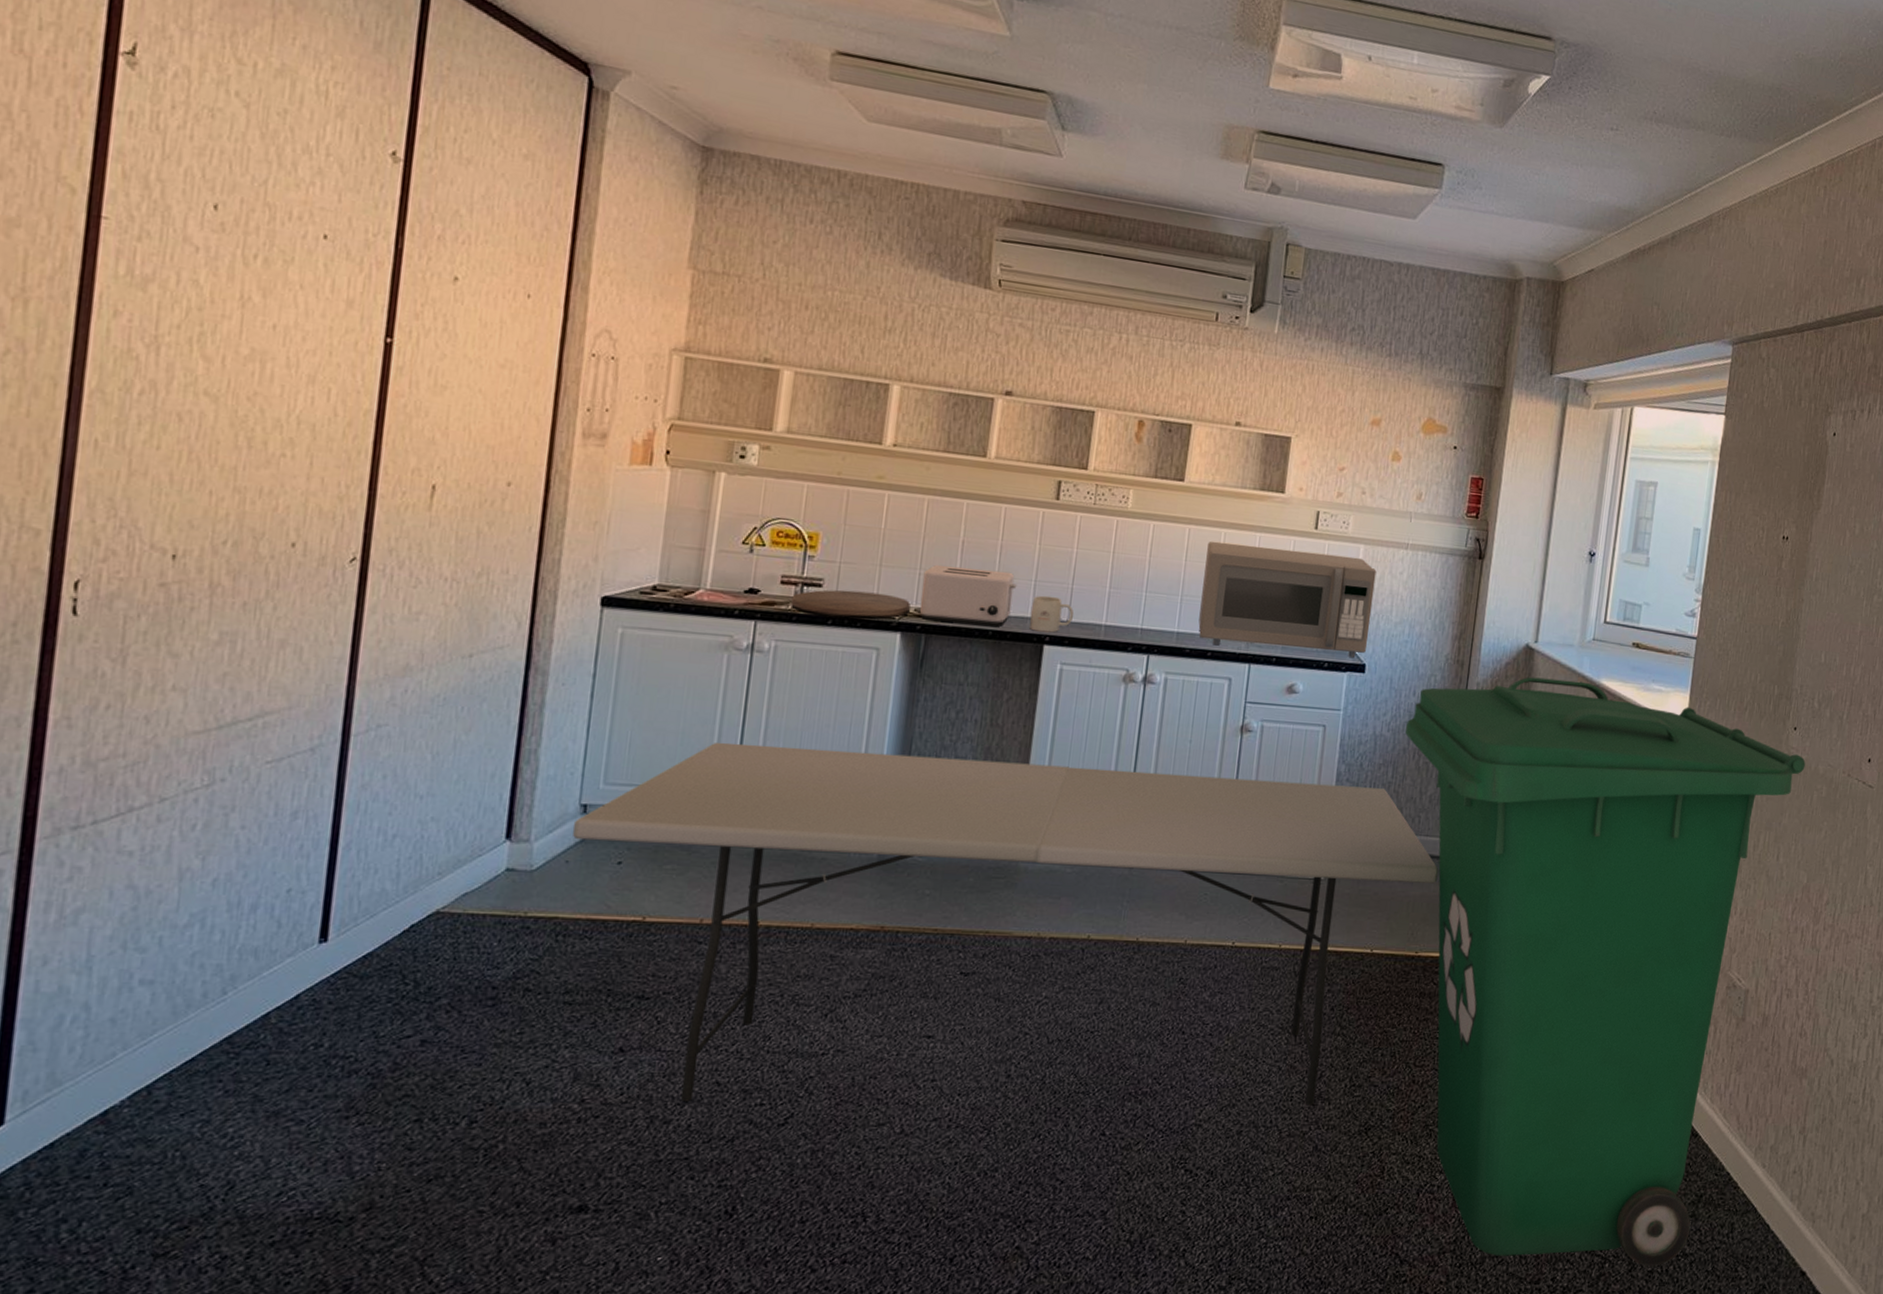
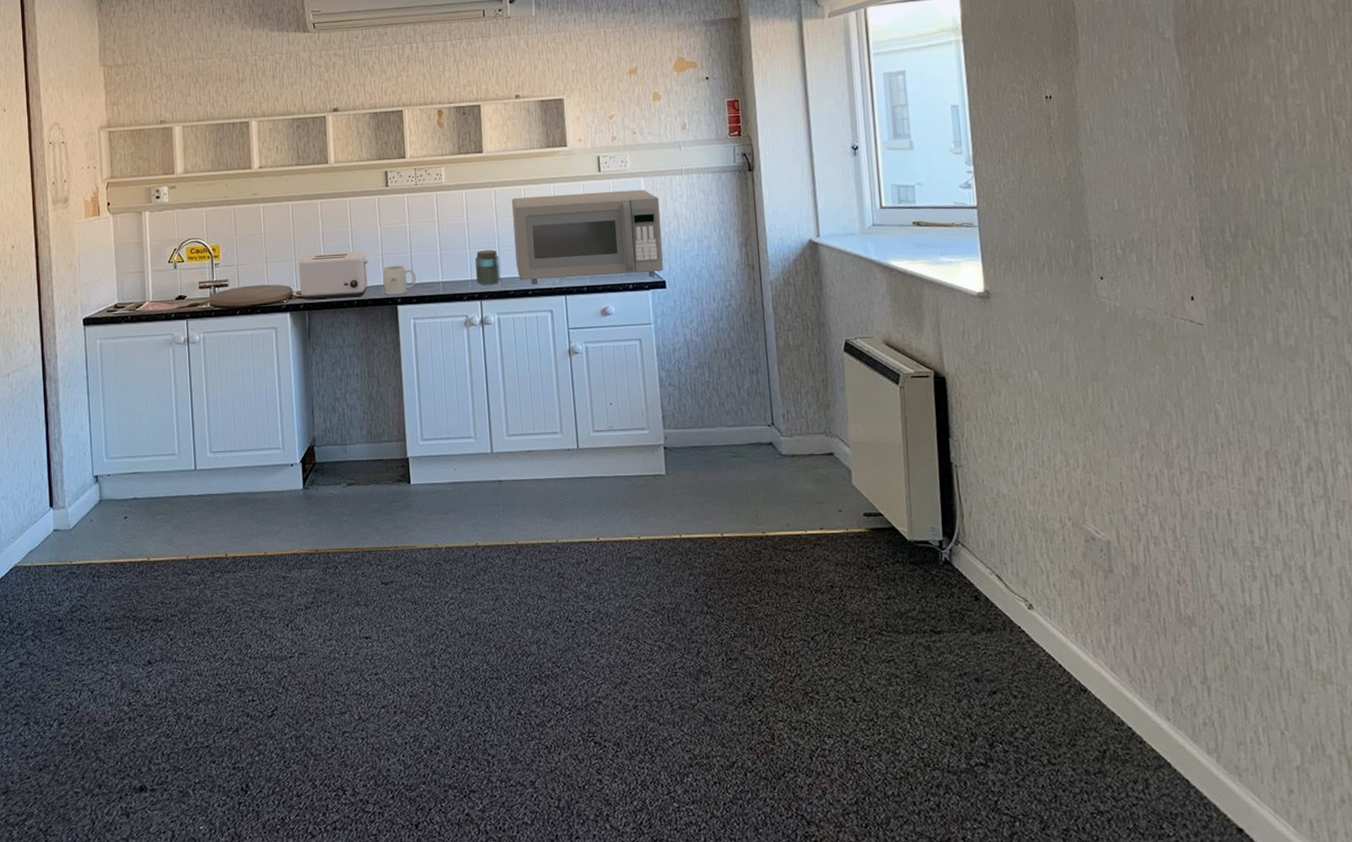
folding table: present [573,742,1439,1106] -> none [92,388,770,700]
peanut butter: none [1148,596,1181,639] -> present [475,250,501,285]
recycling bin: present [1405,677,1806,1267] -> none [712,265,1121,825]

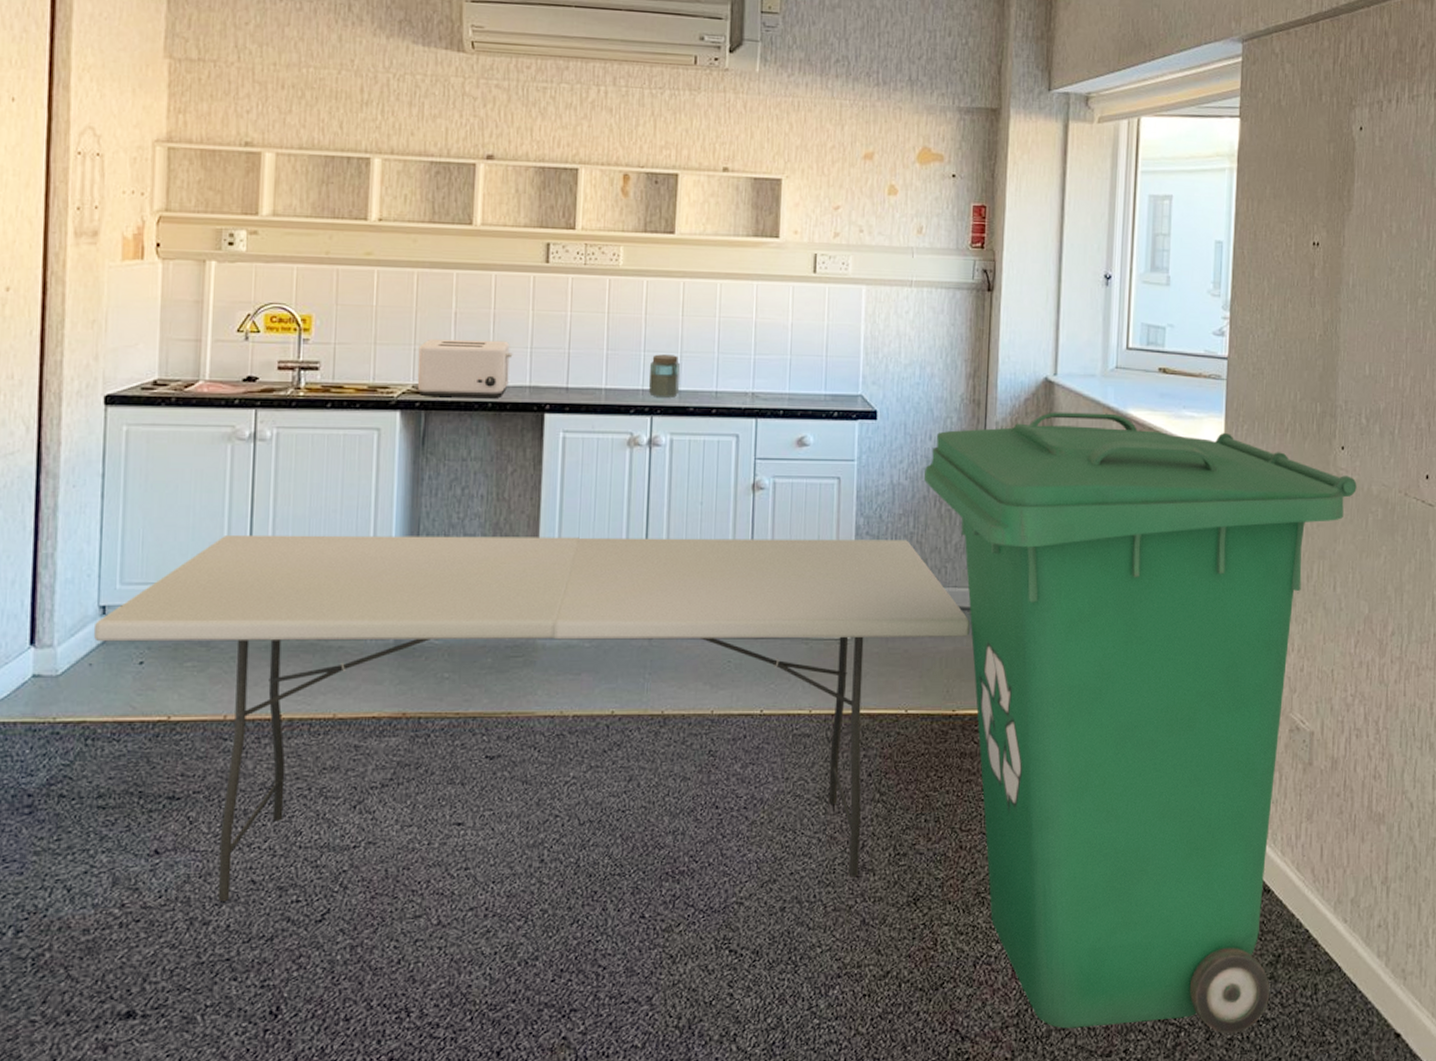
folding table: none [92,388,770,700] -> present [94,534,971,901]
cutting board: present [209,284,293,310] -> none [289,371,408,401]
mug: present [382,265,417,296] -> none [528,362,573,400]
microwave: present [512,189,663,285] -> none [700,294,881,405]
recycling bin: none [712,265,1121,825] -> present [924,412,1357,1034]

